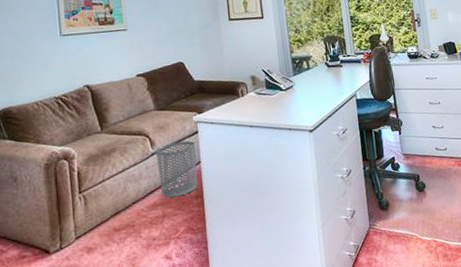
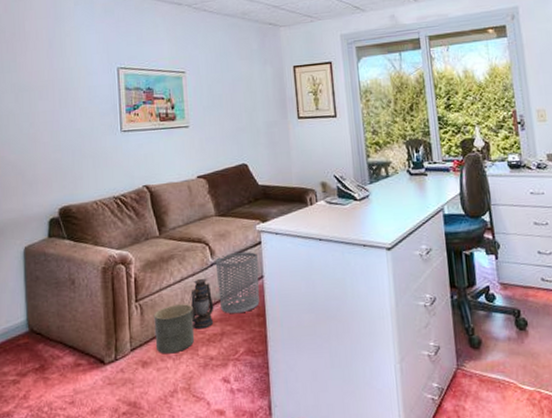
planter: none [97,191,138,239] -> present [153,304,195,354]
lantern: none [130,168,156,214] -> present [187,279,214,330]

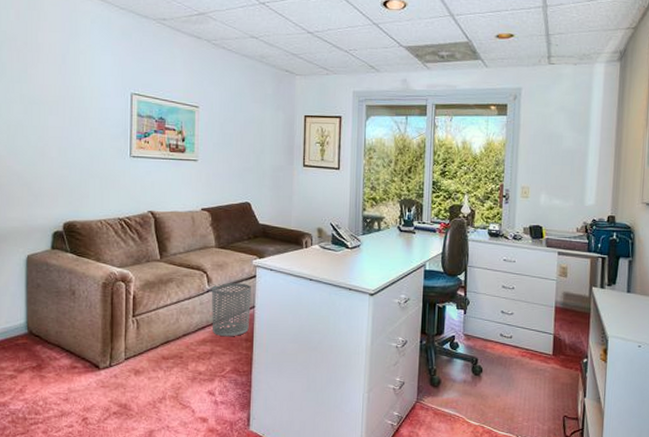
planter: present [153,304,195,354] -> none [148,323,187,366]
lantern: present [187,279,214,330] -> none [182,303,207,347]

